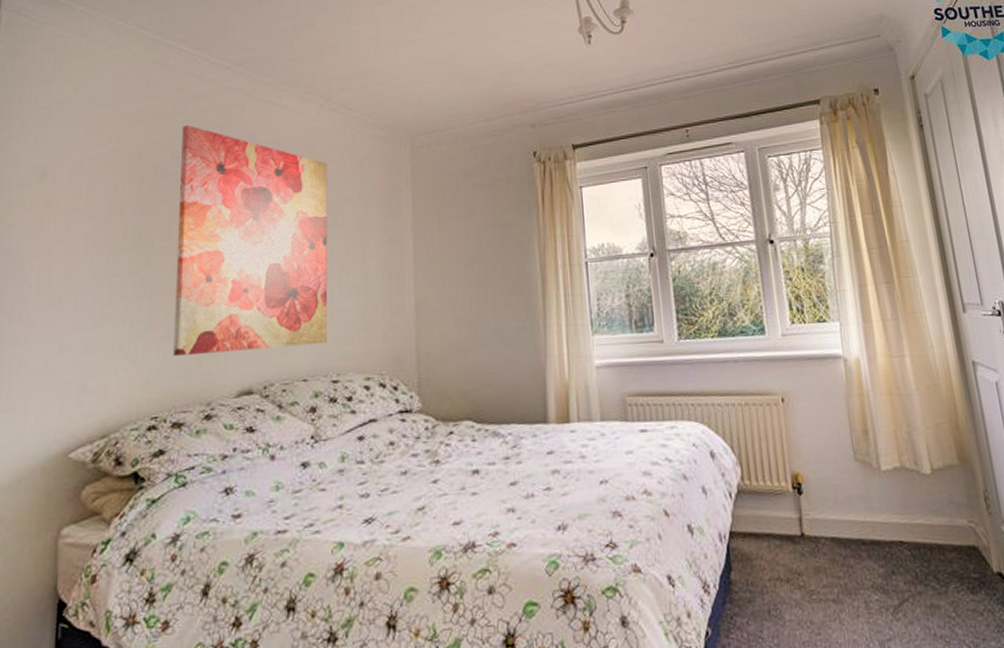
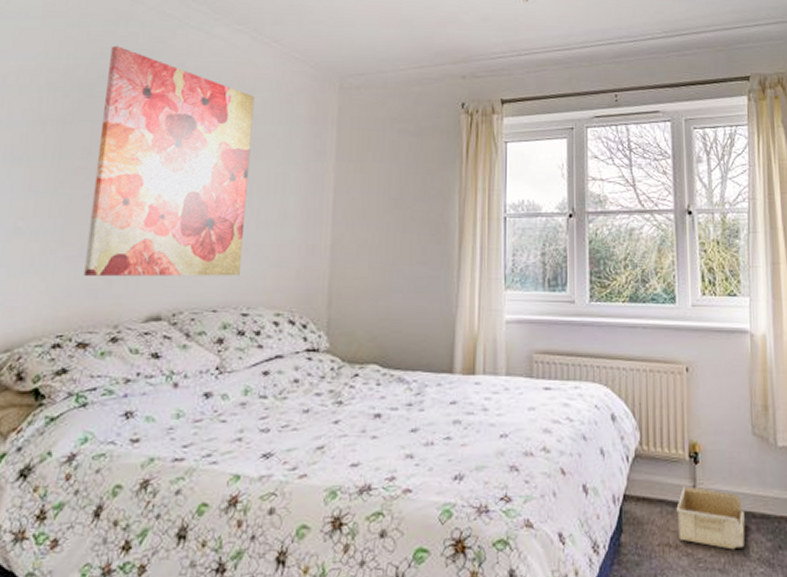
storage bin: none [784,517,857,579] -> present [676,486,745,550]

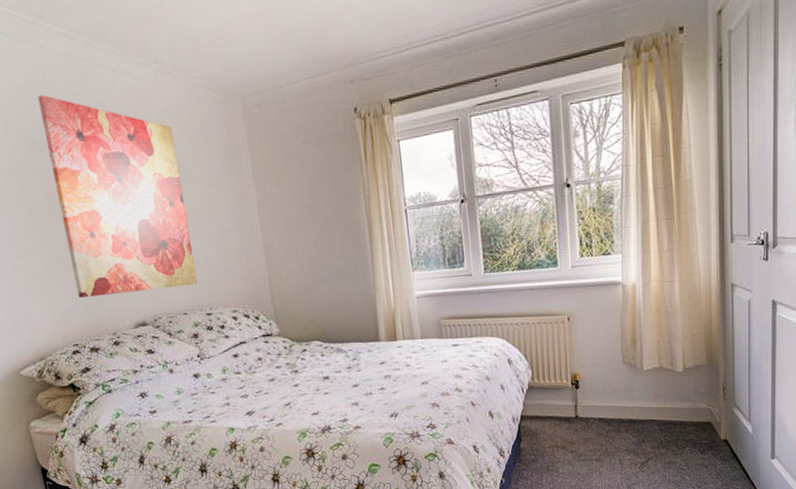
storage bin: present [676,486,745,550] -> none [562,405,616,446]

